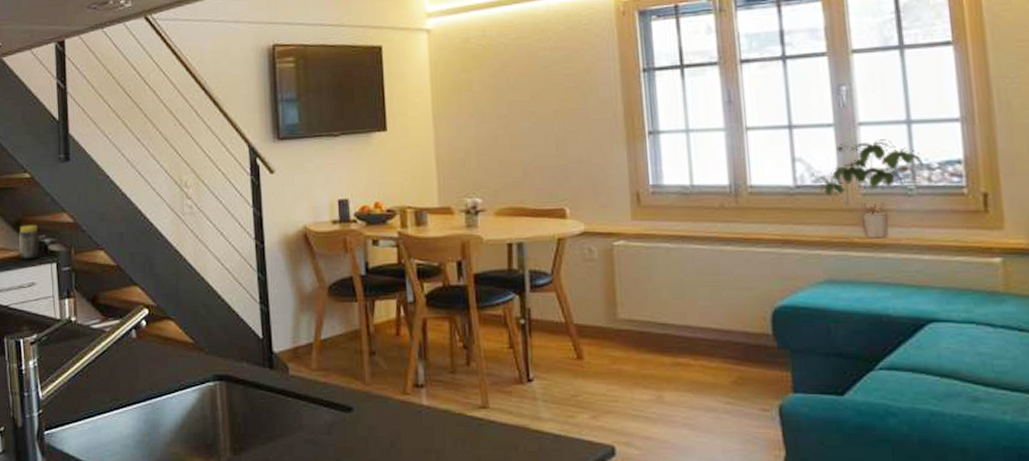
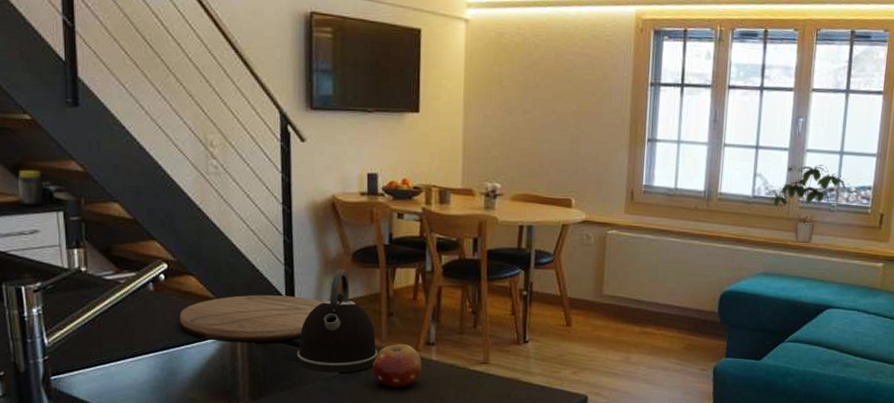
cutting board: none [160,337,302,391] -> present [179,294,324,344]
kettle: none [276,304,363,423] -> present [296,268,378,373]
fruit: none [357,387,413,439] -> present [373,344,422,388]

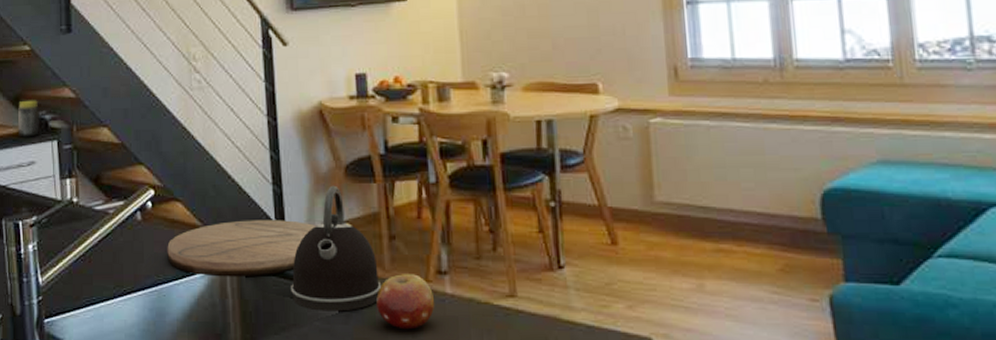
potted plant: present [771,164,846,243] -> none [872,9,984,116]

